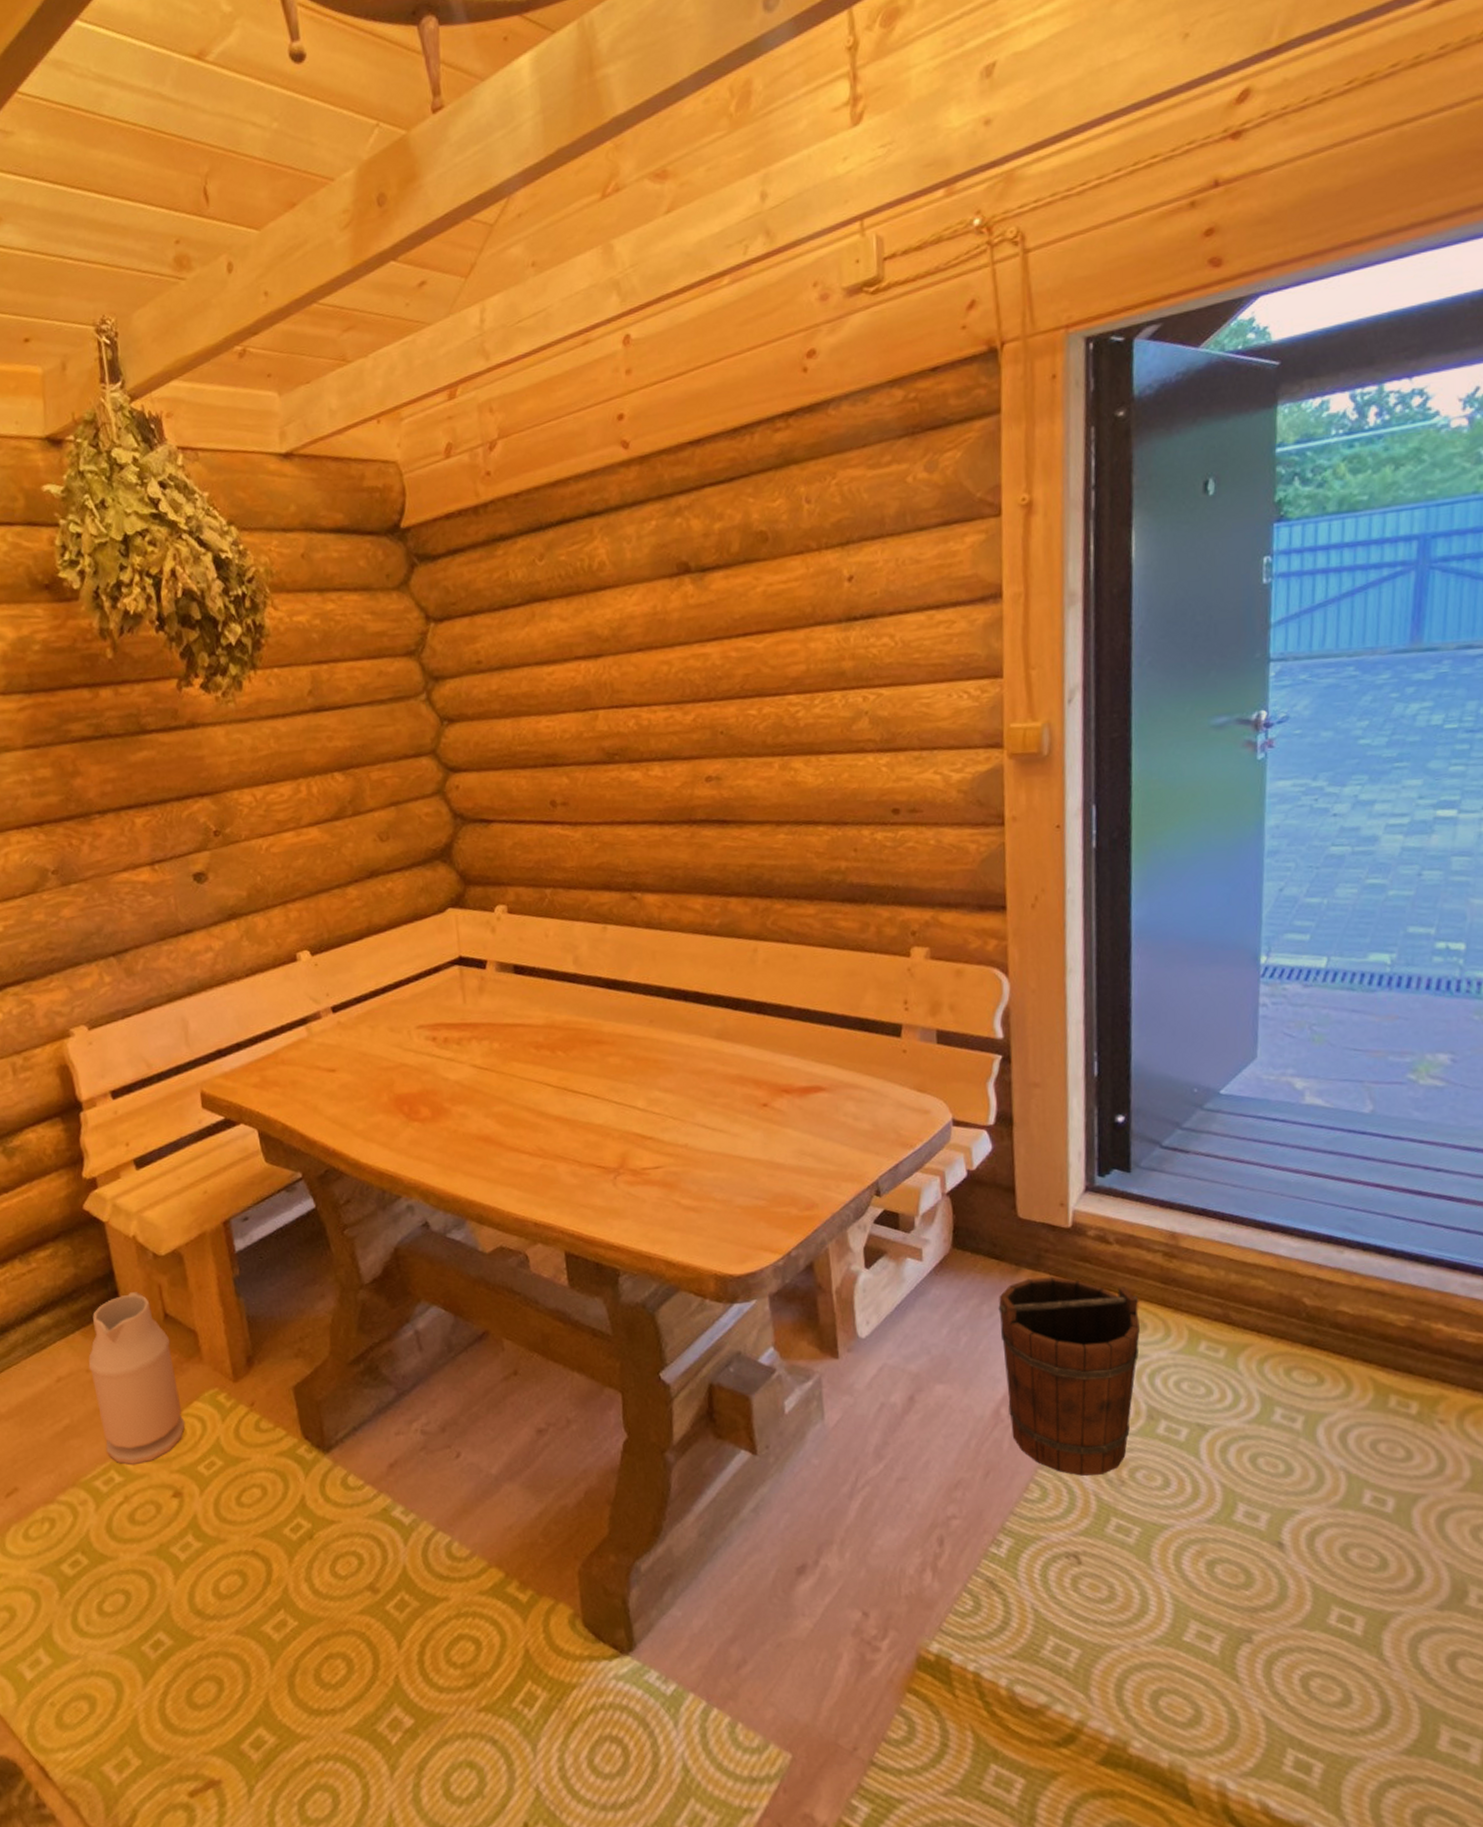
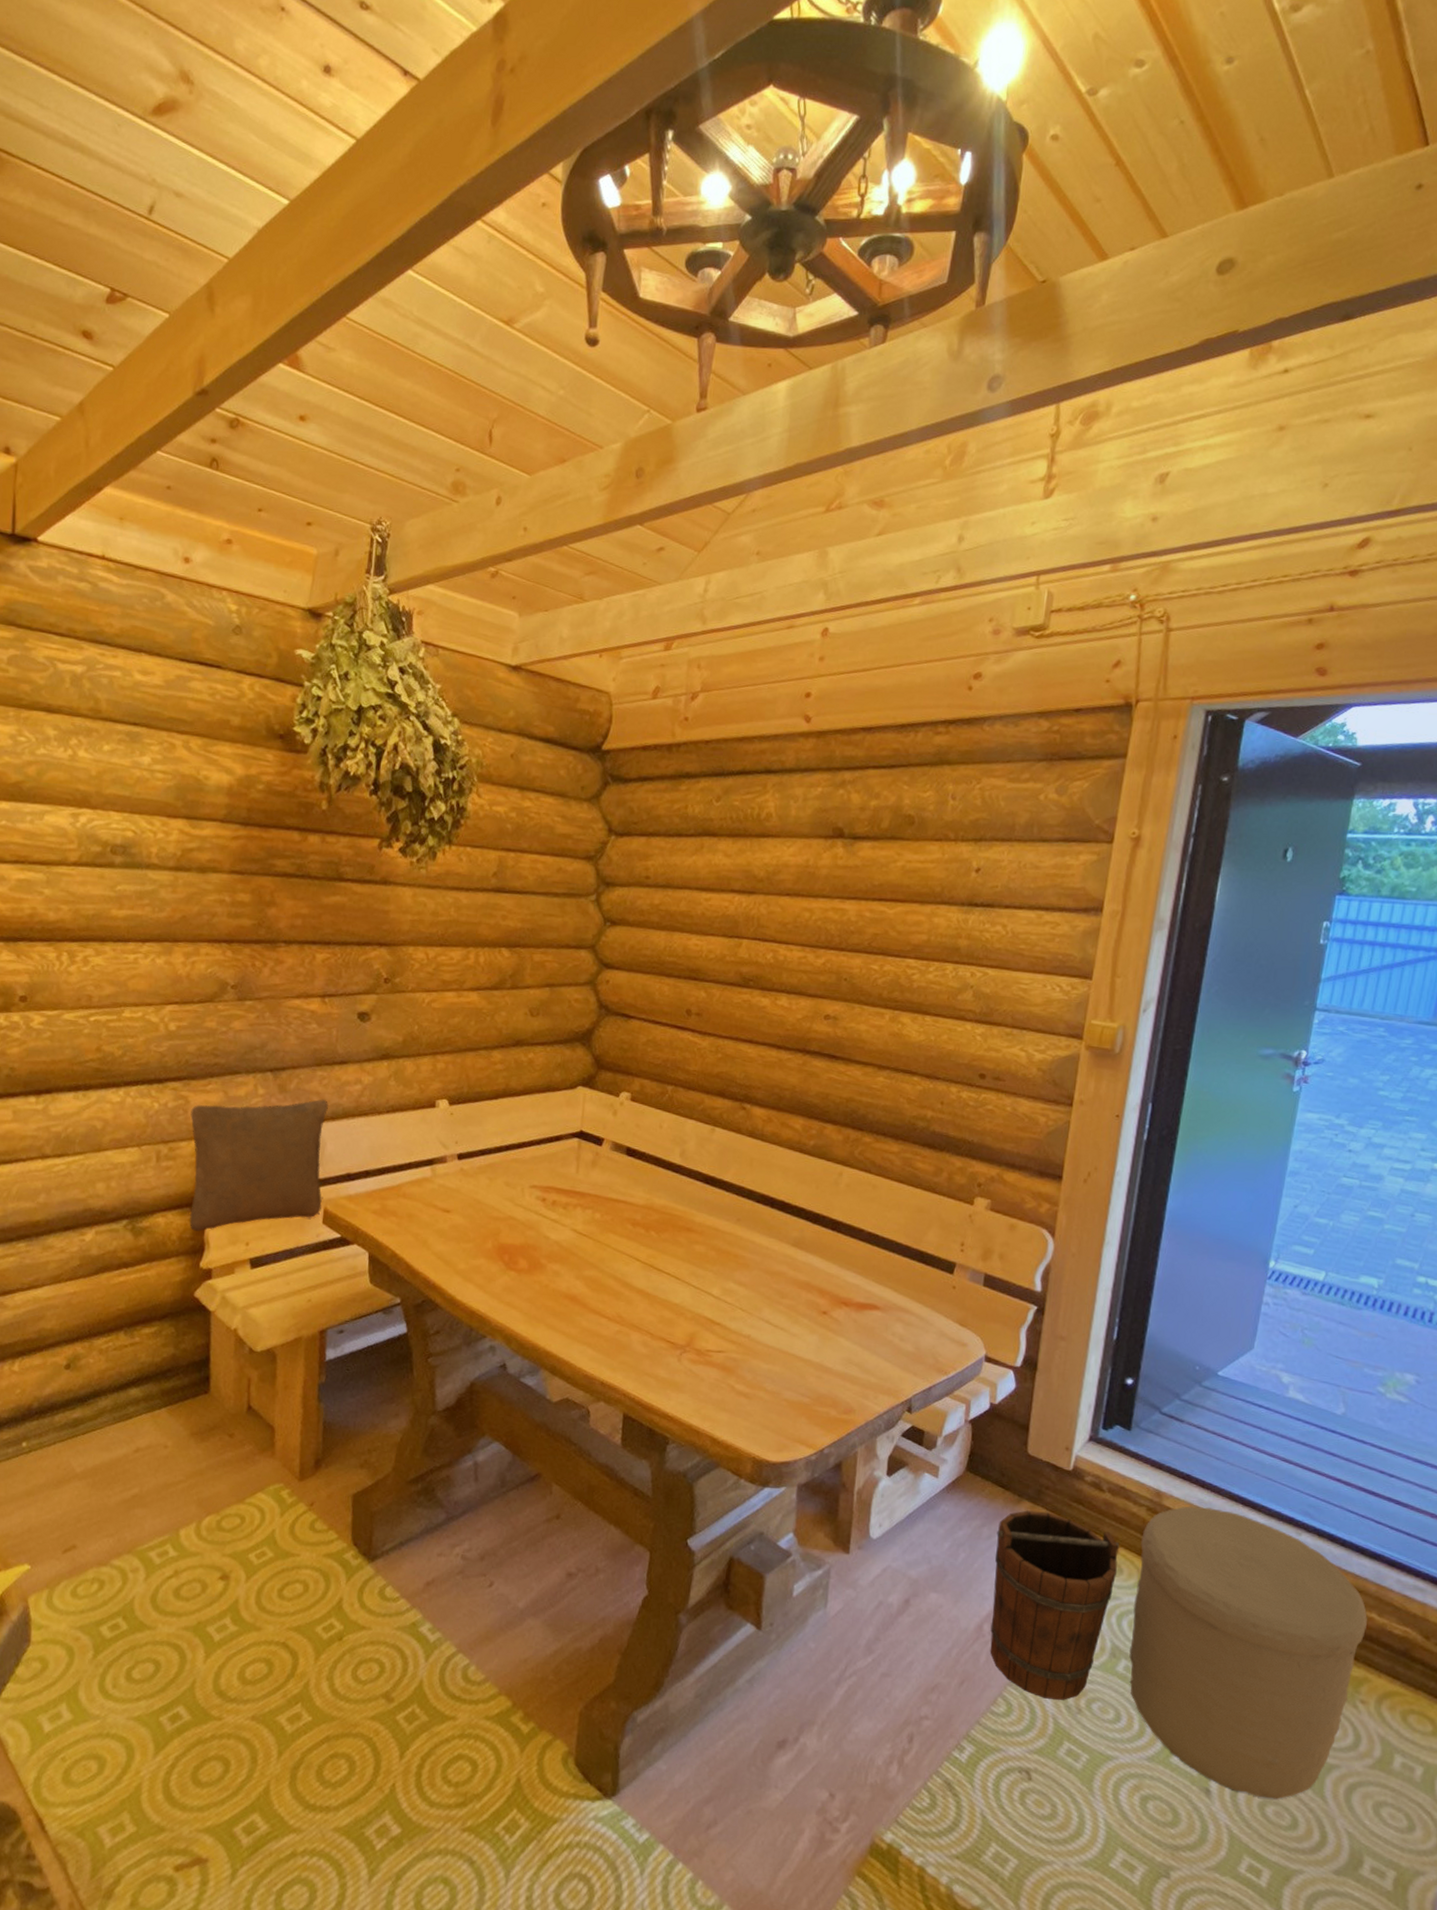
pillow: none [38,974,198,1141] -> present [189,1099,328,1232]
water jug: present [88,1292,185,1465] -> none [167,1380,249,1542]
basket: none [1162,1240,1434,1542] -> present [1129,1506,1367,1799]

